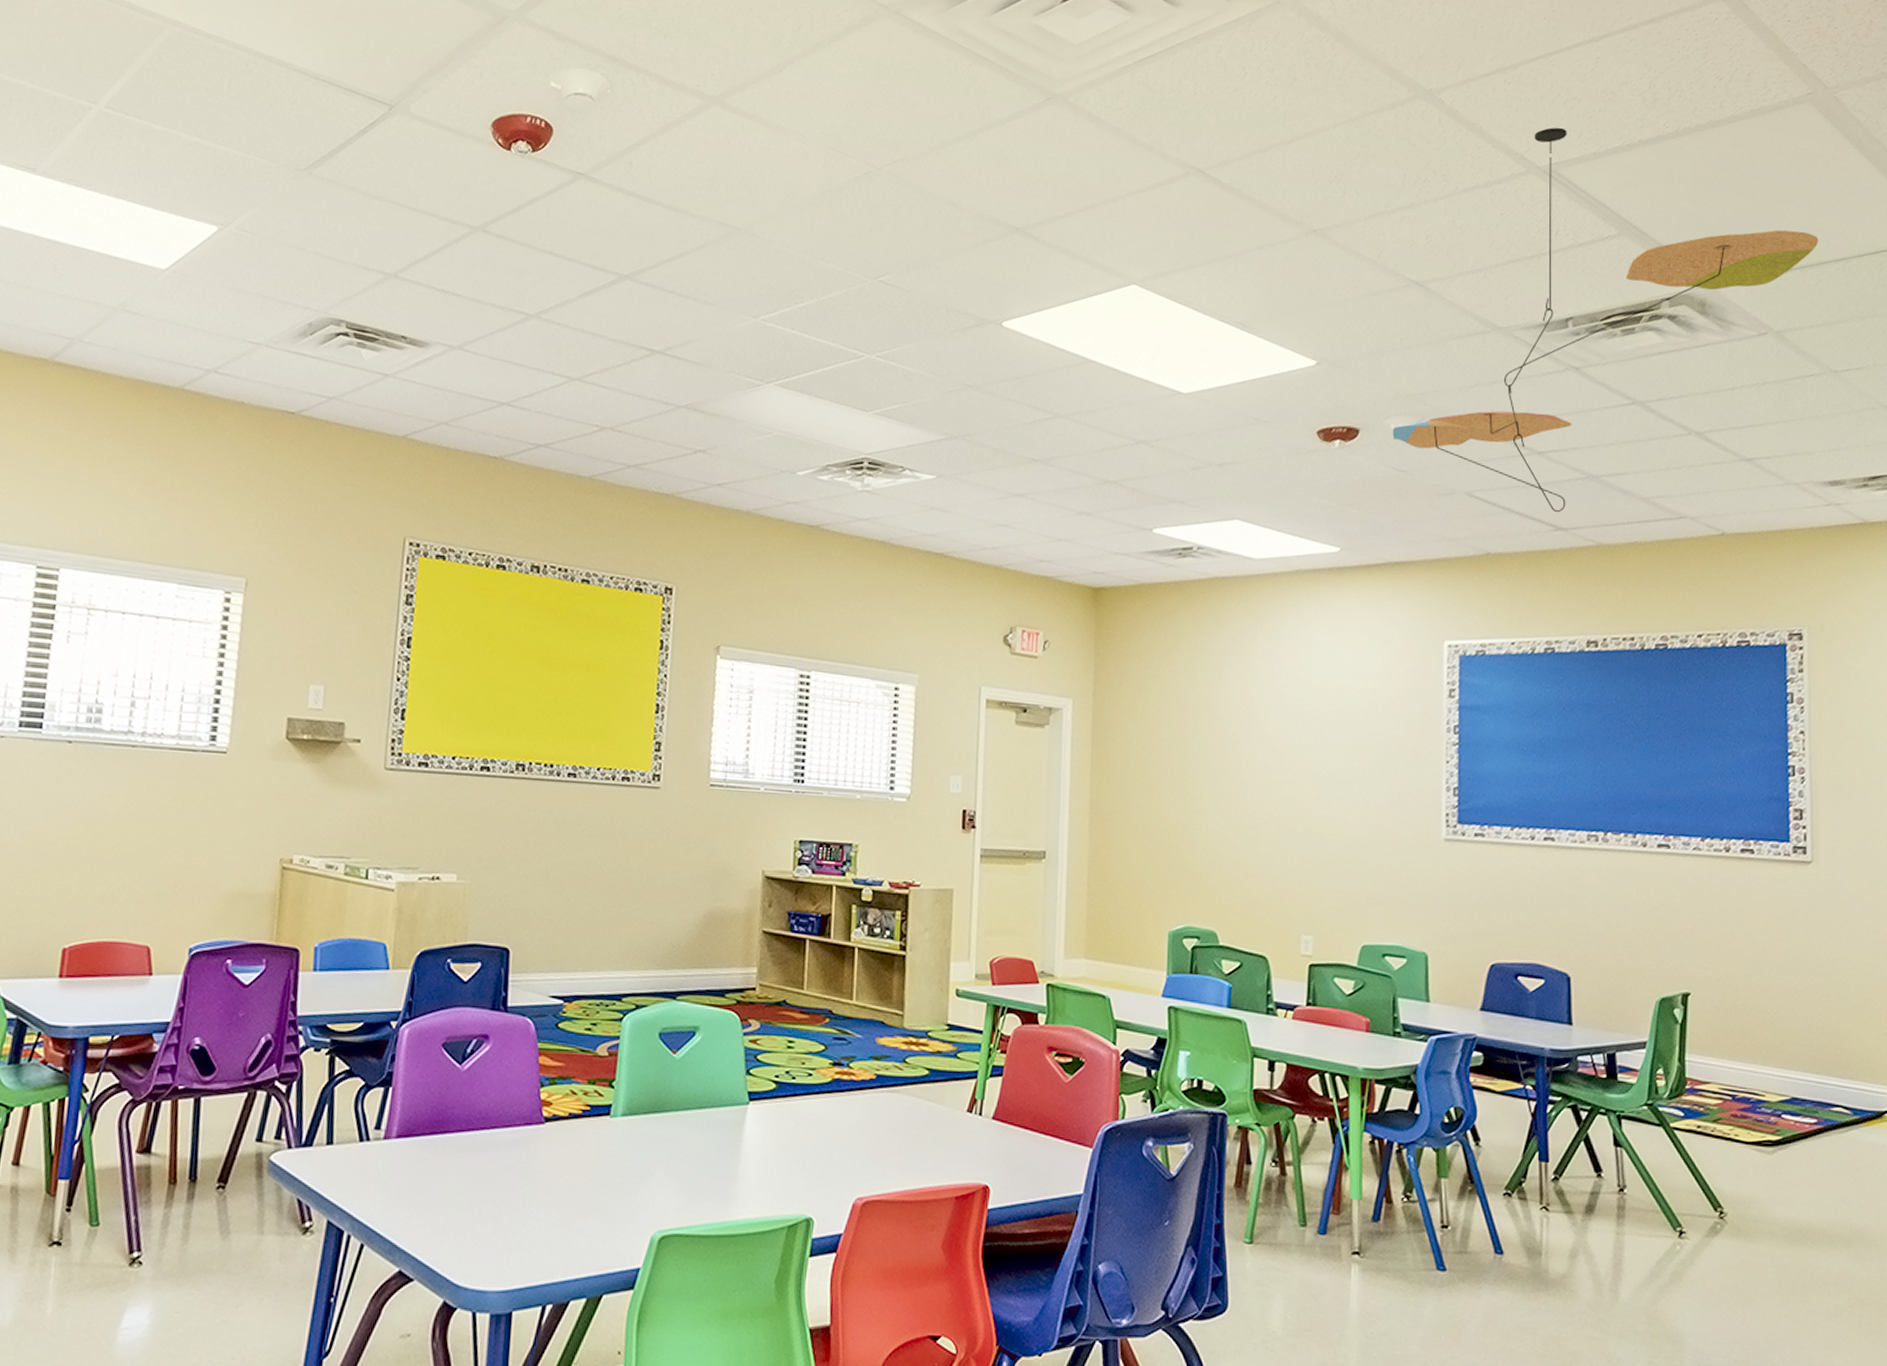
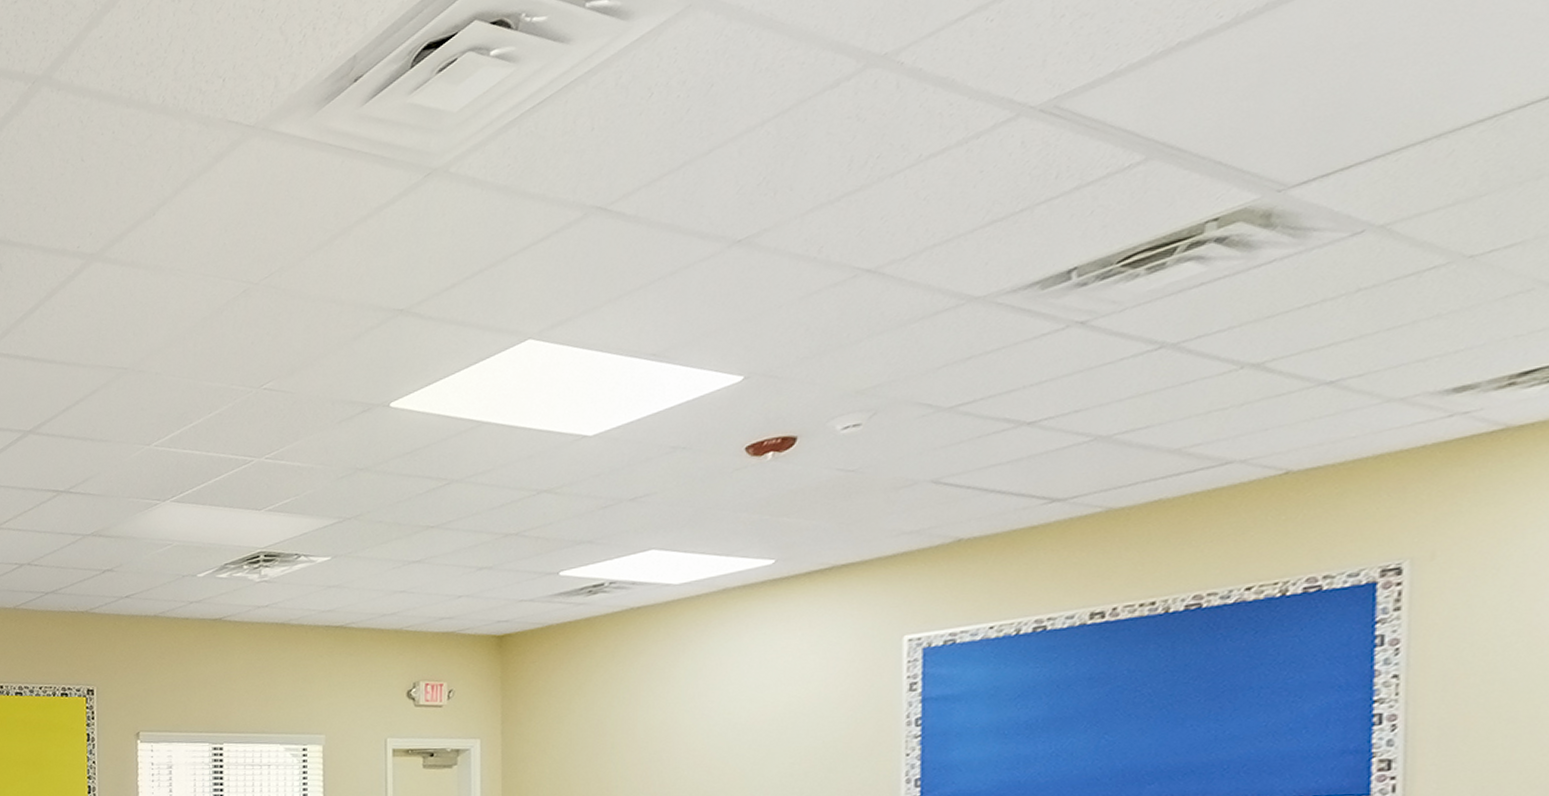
ceiling mobile: present [1392,127,1819,513] -> none [837,54,1454,484]

